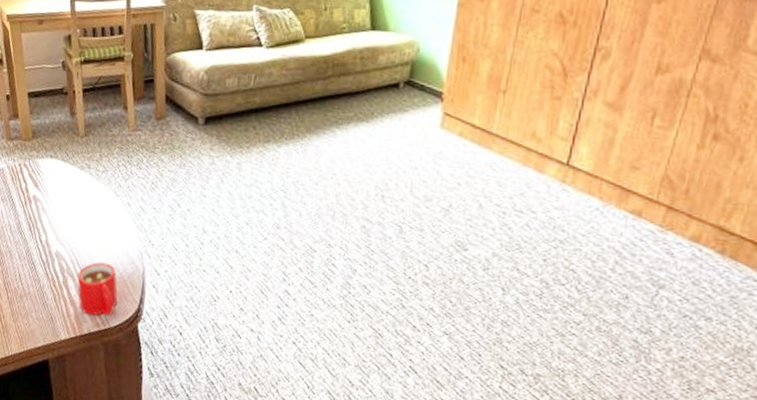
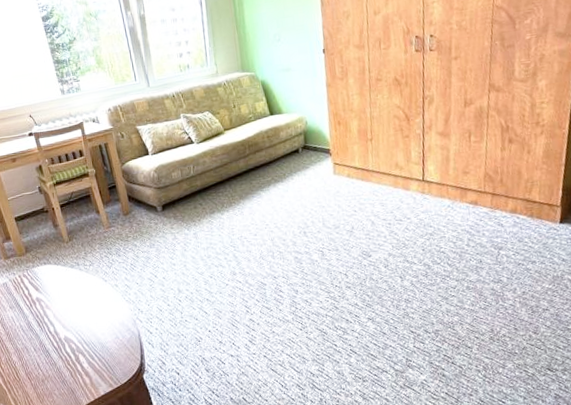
mug: present [77,261,118,316] -> none [86,335,123,380]

